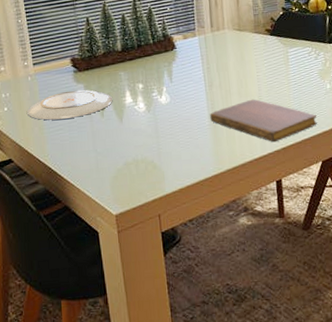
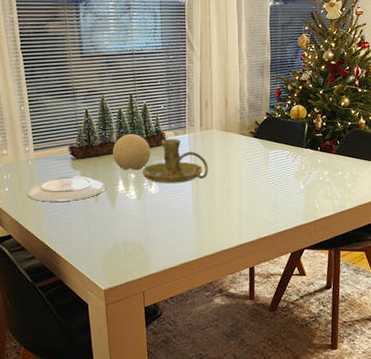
decorative ball: none [117,40,159,81] -> present [113,134,151,171]
candle holder: none [150,42,223,93] -> present [142,139,209,184]
notebook: present [210,99,317,143] -> none [194,194,290,234]

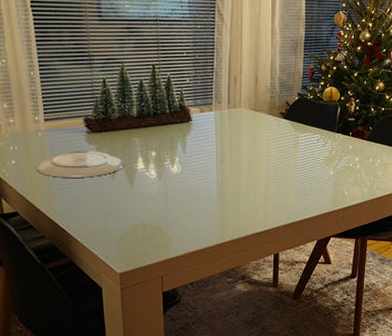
decorative ball: present [113,134,151,171] -> none [132,108,174,148]
candle holder: present [142,139,209,184] -> none [164,116,235,164]

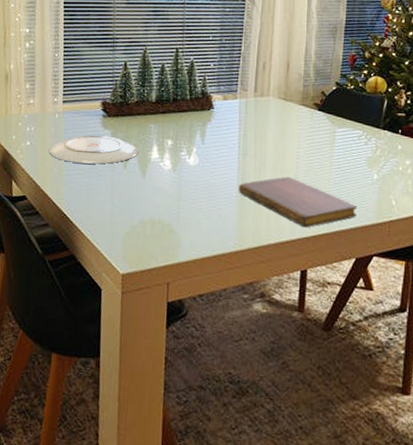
notebook: none [219,177,318,220] -> present [239,176,358,228]

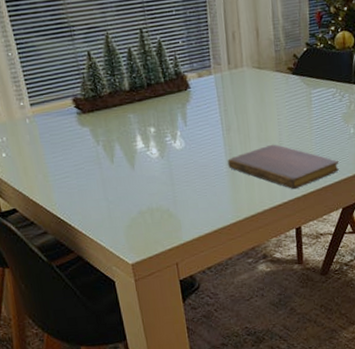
plate: present [49,135,139,164] -> none [28,134,123,167]

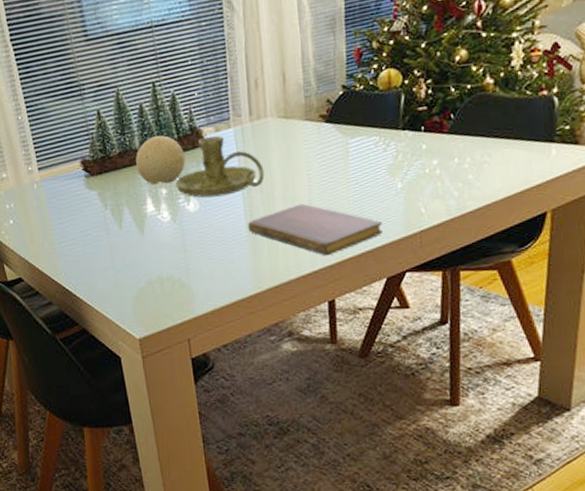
decorative ball: none [125,78,172,124] -> present [136,135,186,185]
candle holder: none [162,81,242,137] -> present [175,135,265,198]

